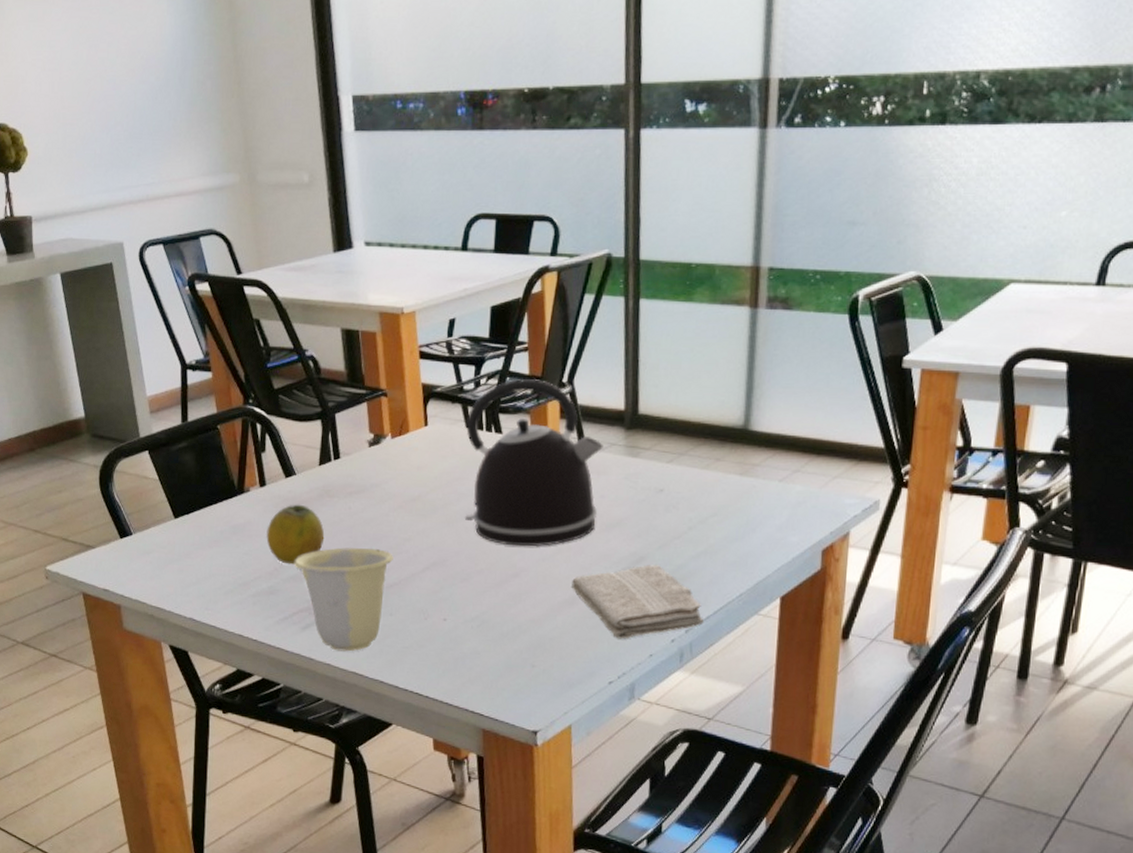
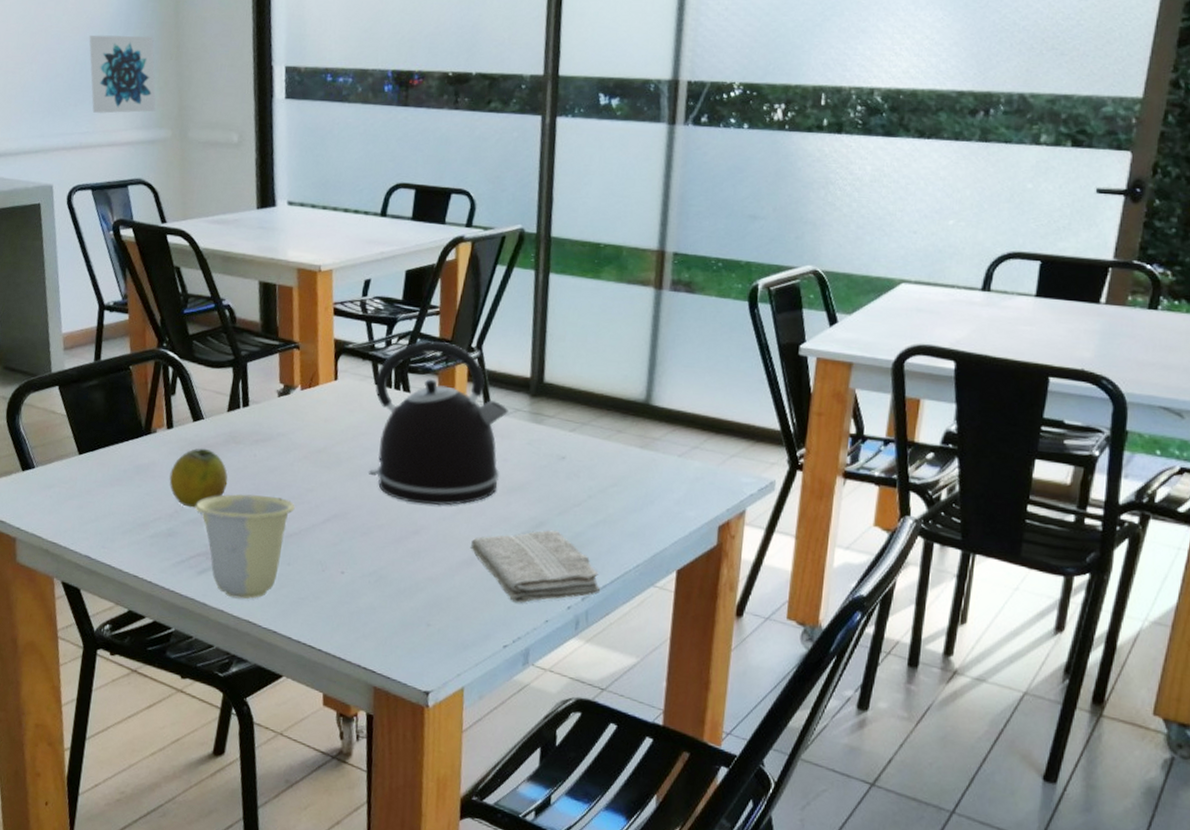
wall art: none [146,73,221,162] -> present [89,35,156,114]

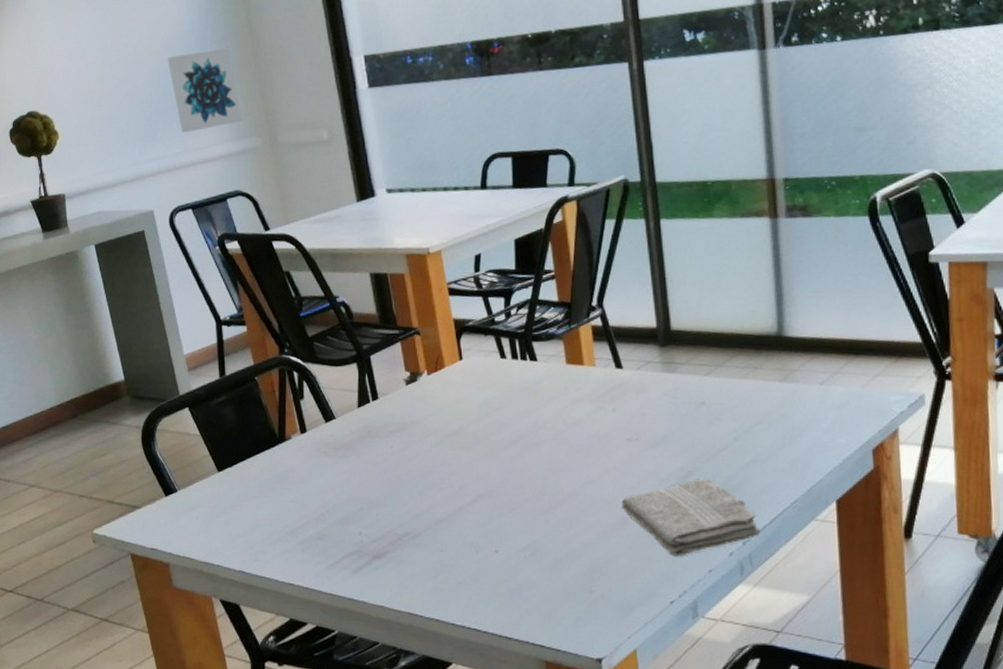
fruit: present [169,448,228,508] -> none [310,447,369,508]
cup: present [196,494,295,599] -> none [341,486,439,592]
kettle: present [368,341,510,506] -> none [501,304,641,471]

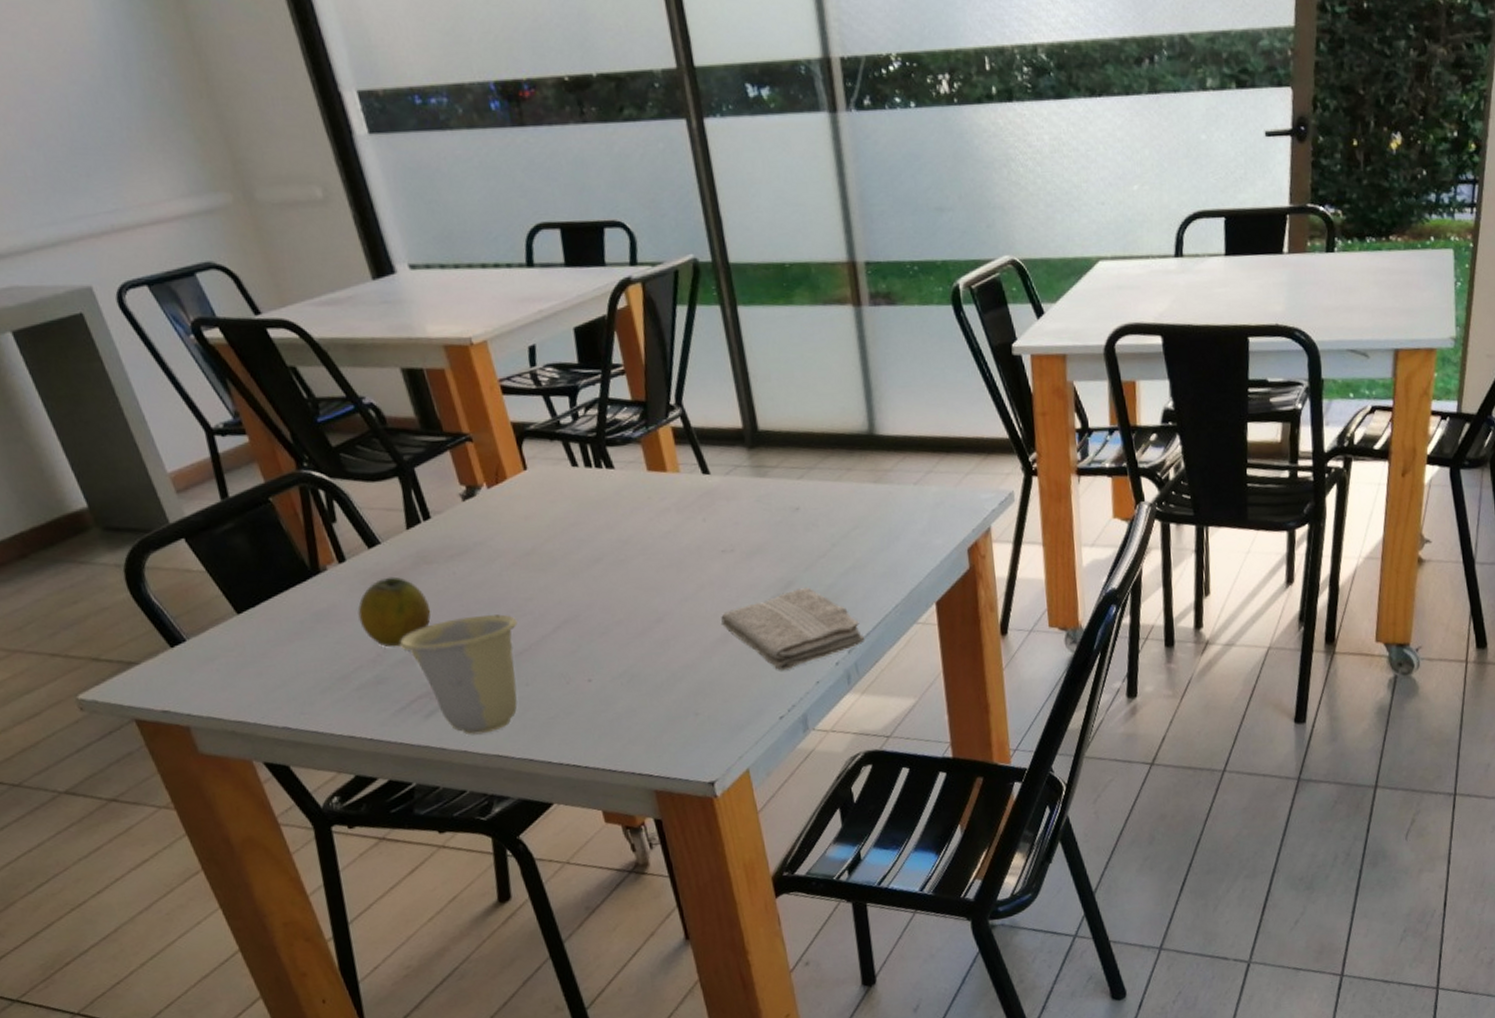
wall art: present [167,48,242,133] -> none [76,69,201,182]
fruit: none [310,447,369,508] -> present [357,576,431,647]
cup: none [341,486,439,592] -> present [400,614,518,735]

